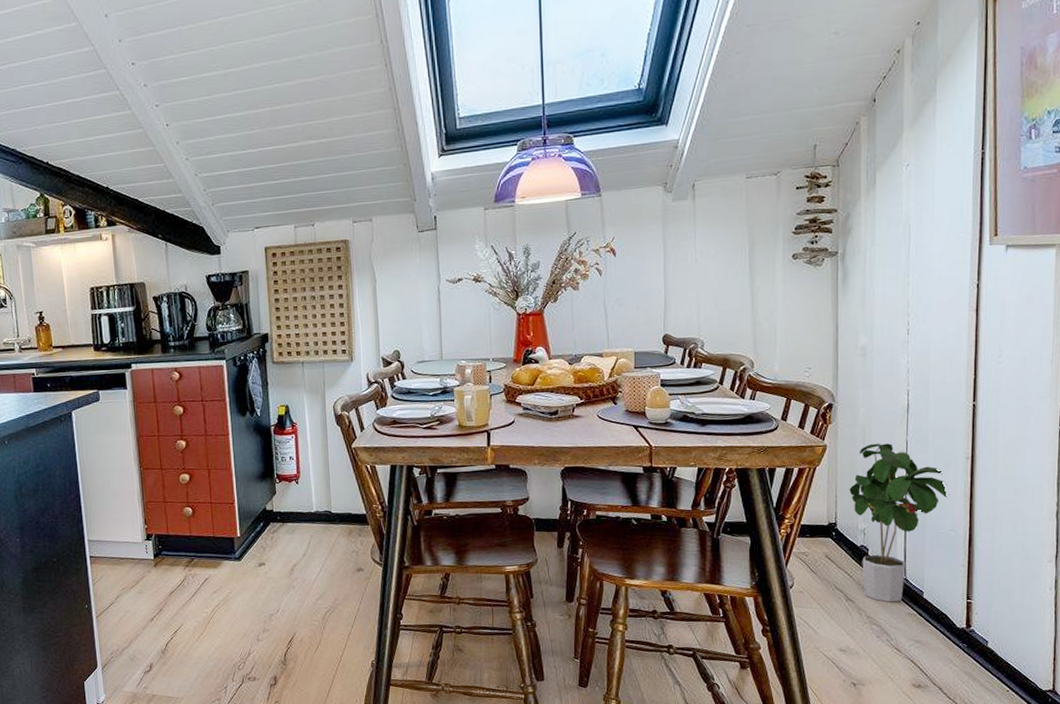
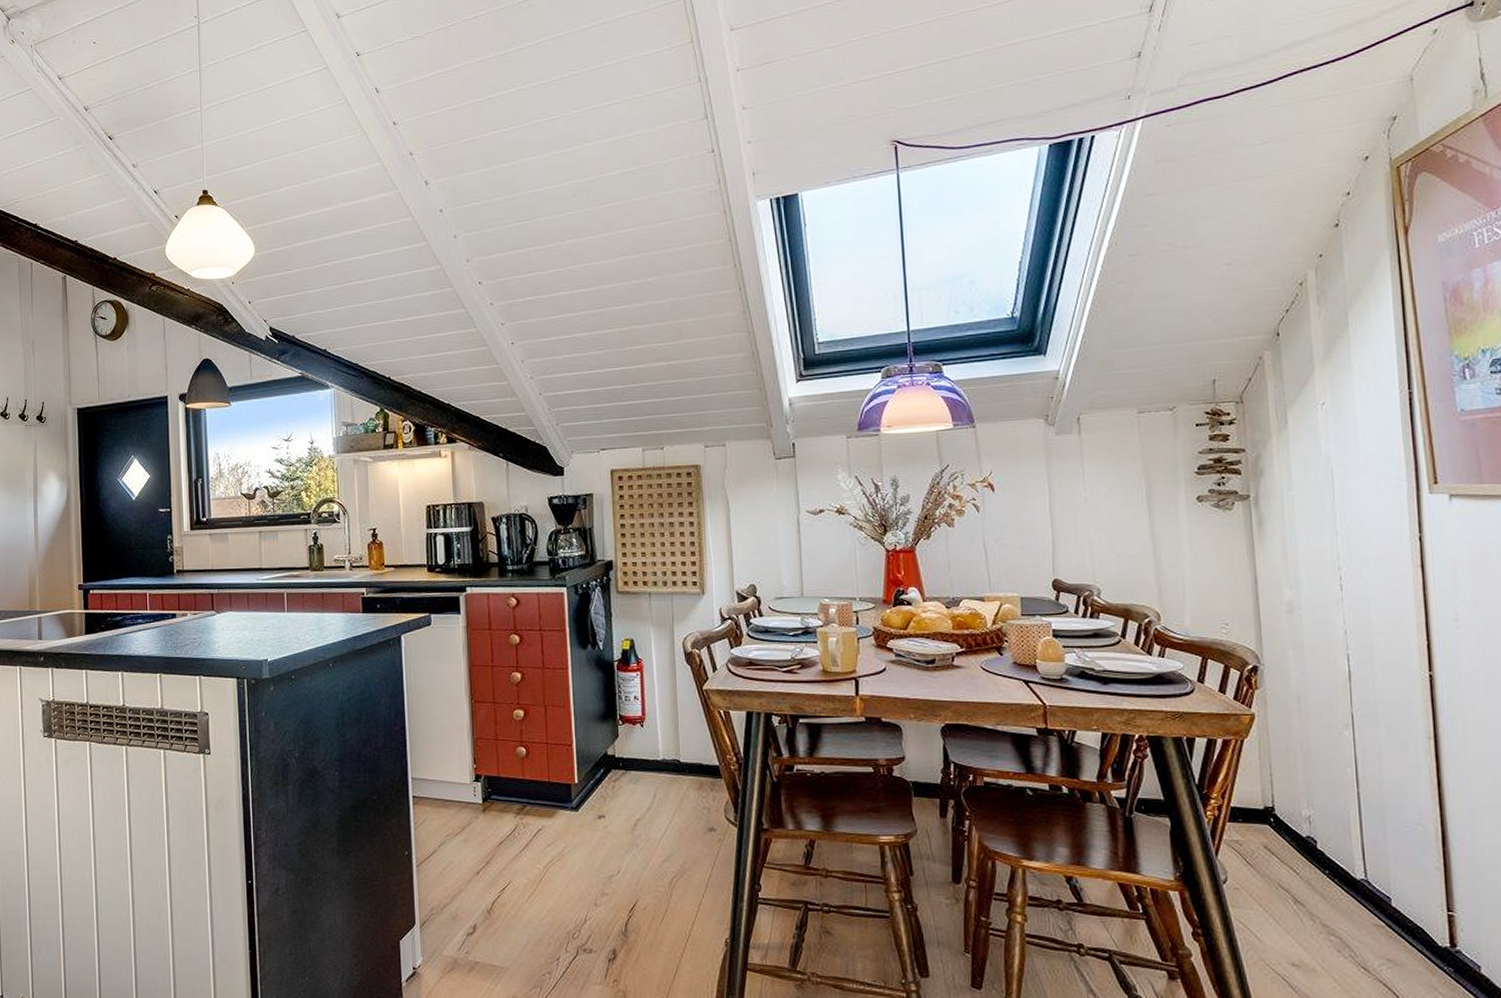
potted plant: present [849,443,950,603] -> none [1286,714,1412,909]

